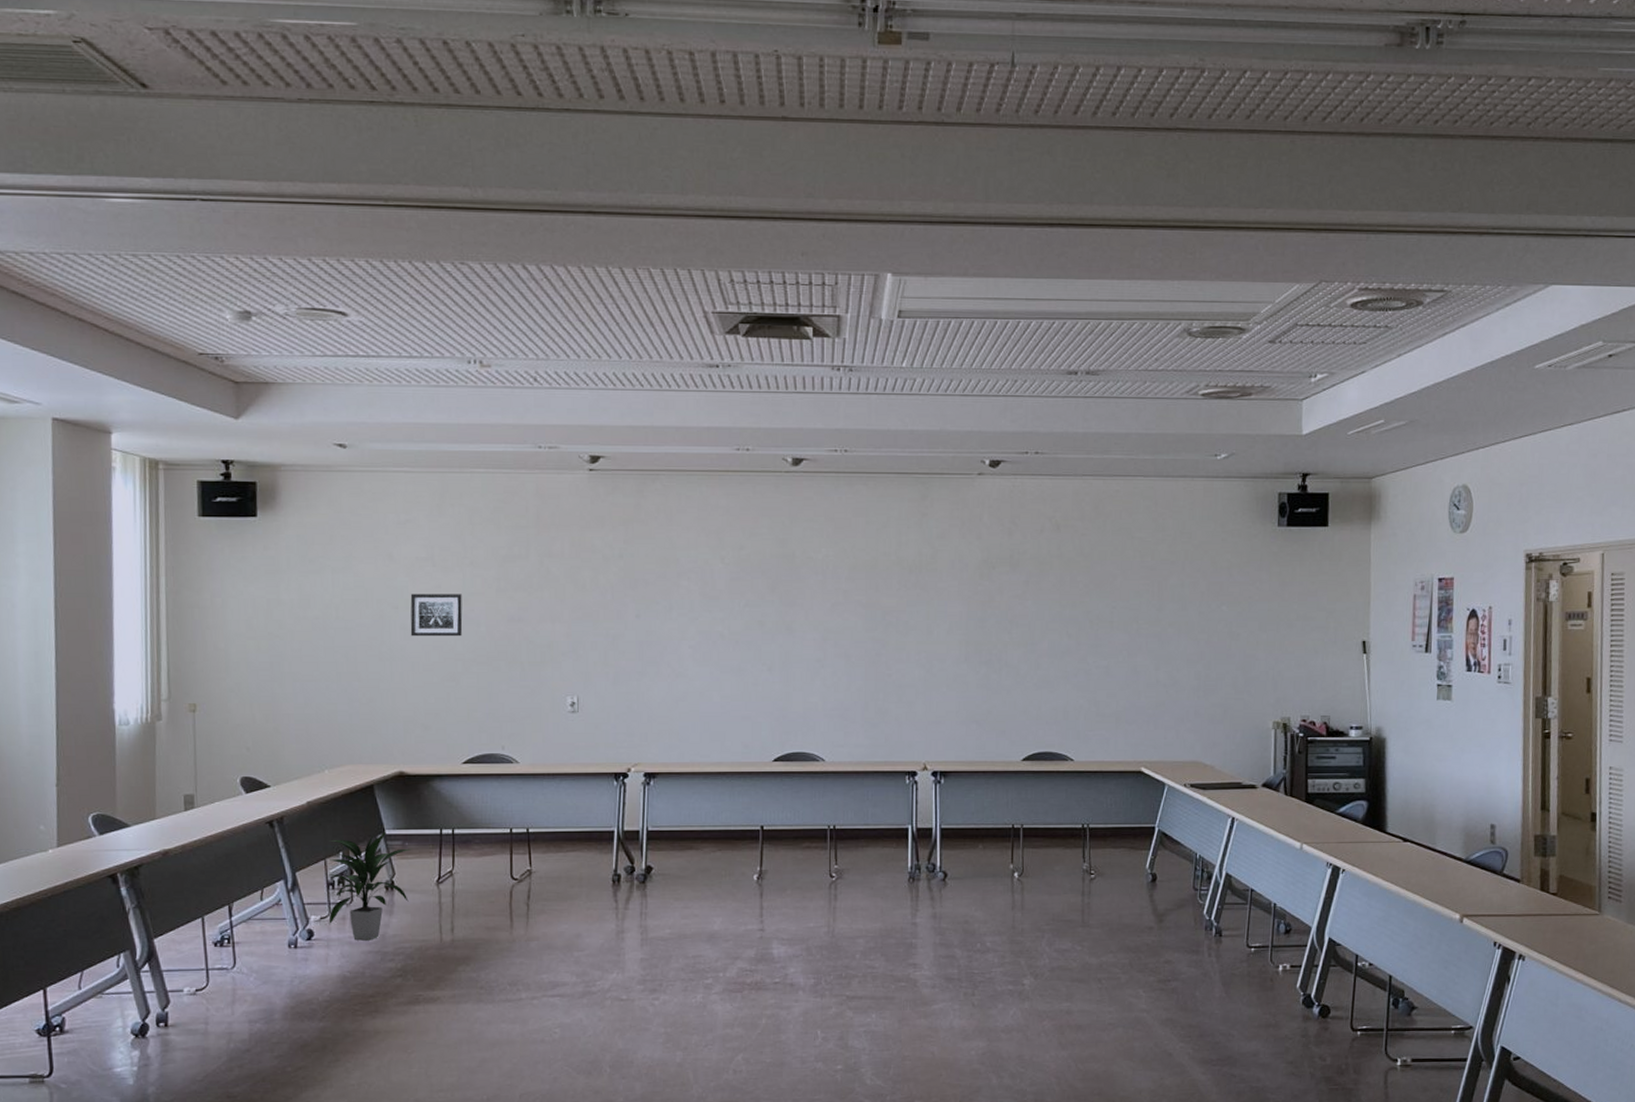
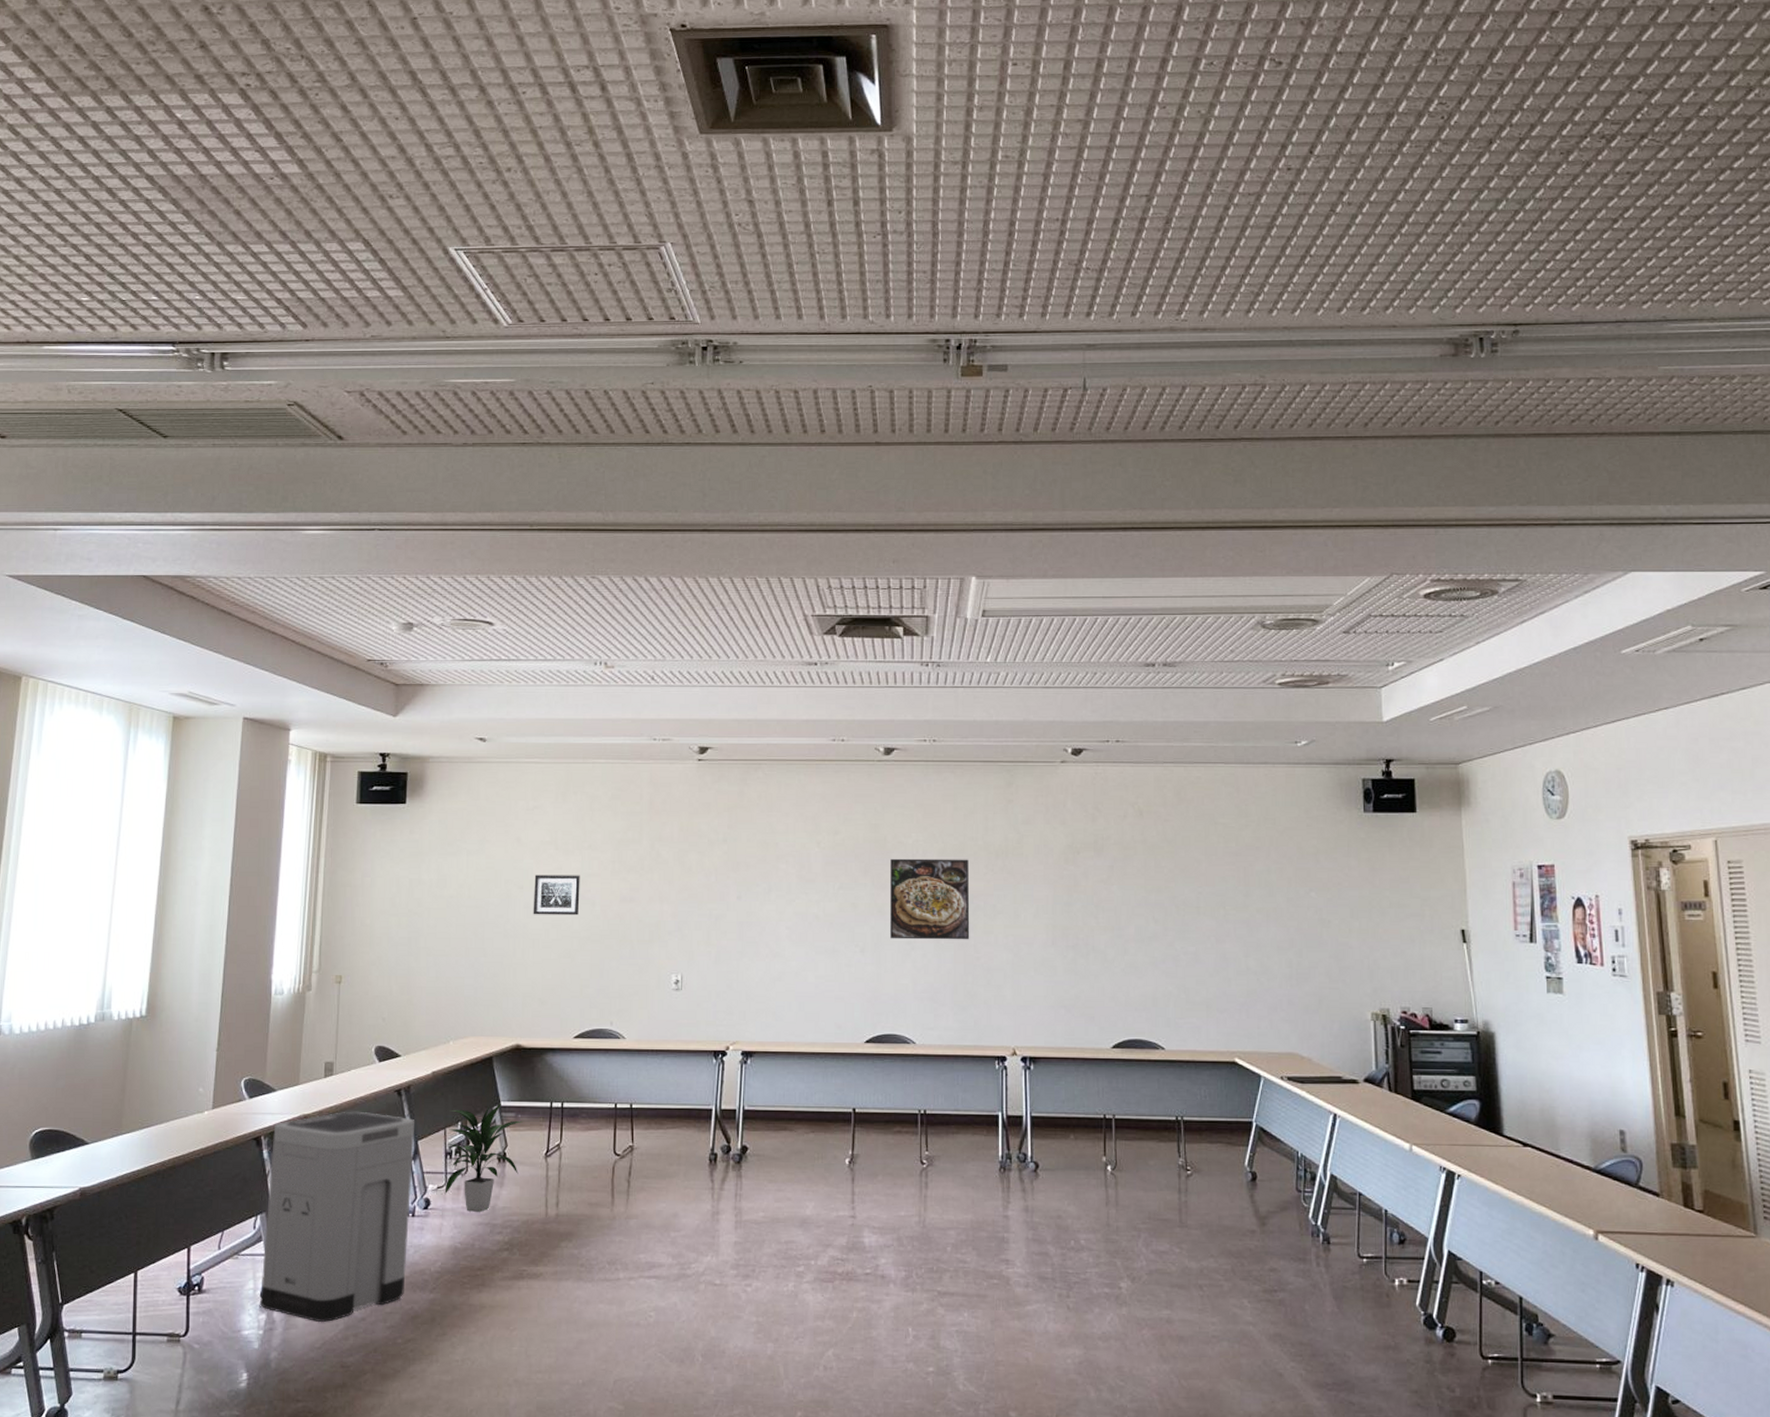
trash can: none [130,844,292,1056] -> present [260,1111,415,1323]
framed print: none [799,574,882,657] -> present [890,858,970,940]

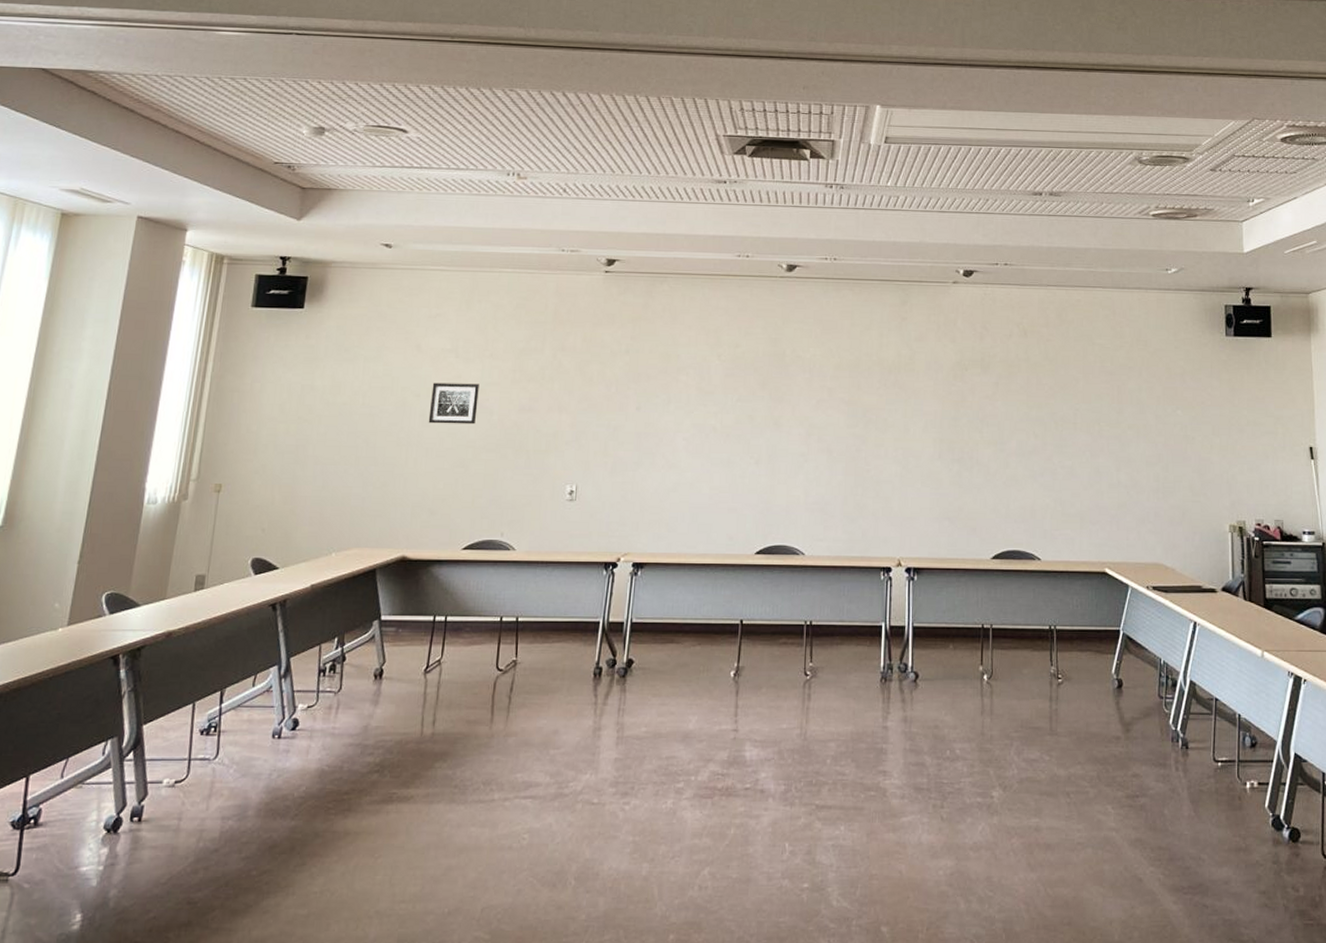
trash can: present [260,1111,415,1323] -> none [103,627,289,856]
indoor plant: present [444,1103,524,1212] -> none [315,617,405,732]
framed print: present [890,858,970,940] -> none [785,372,863,453]

